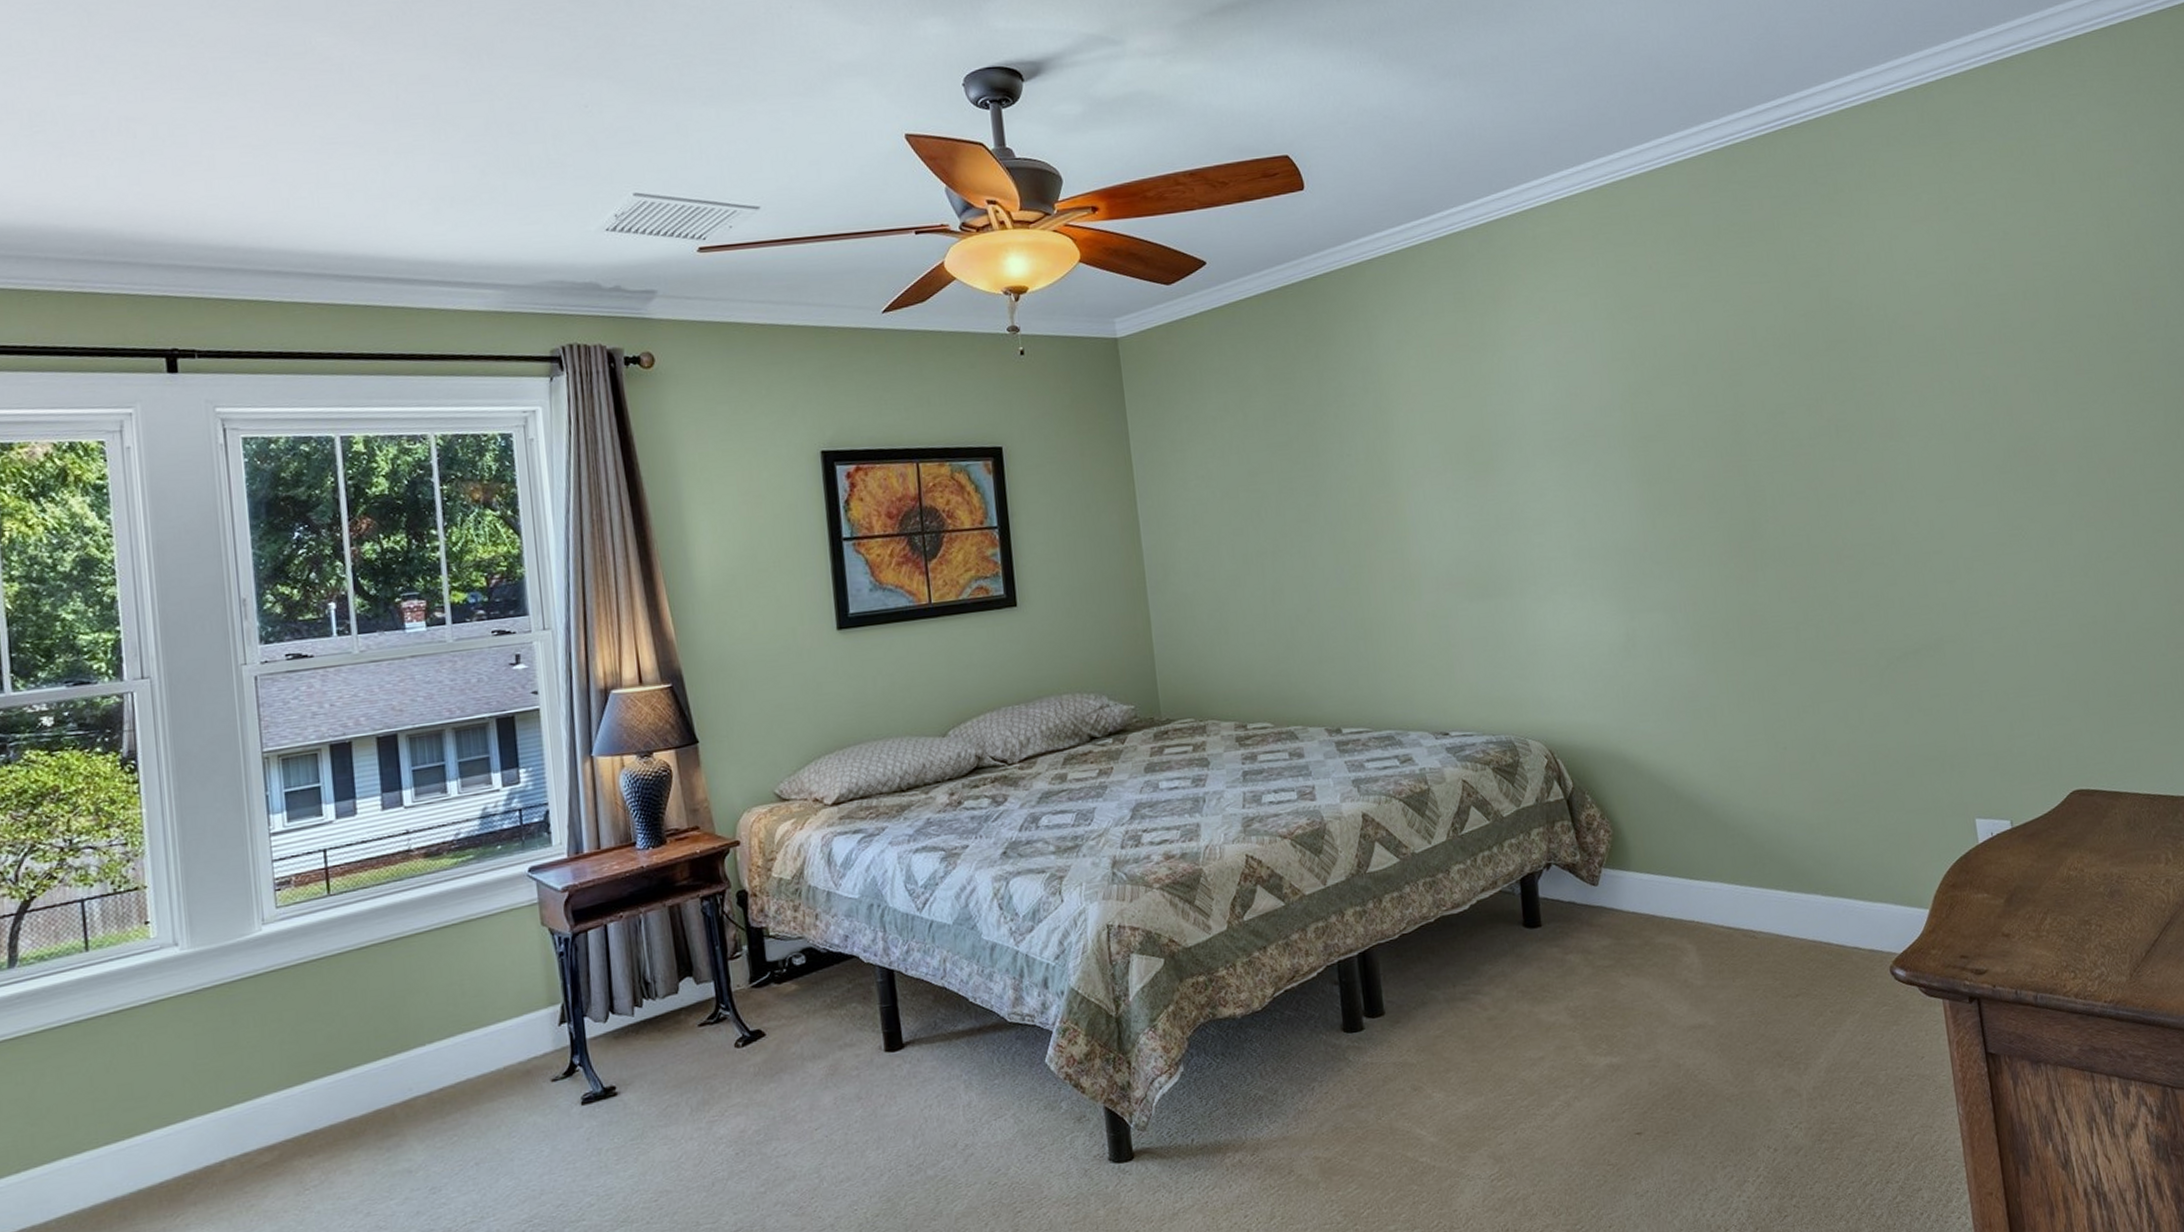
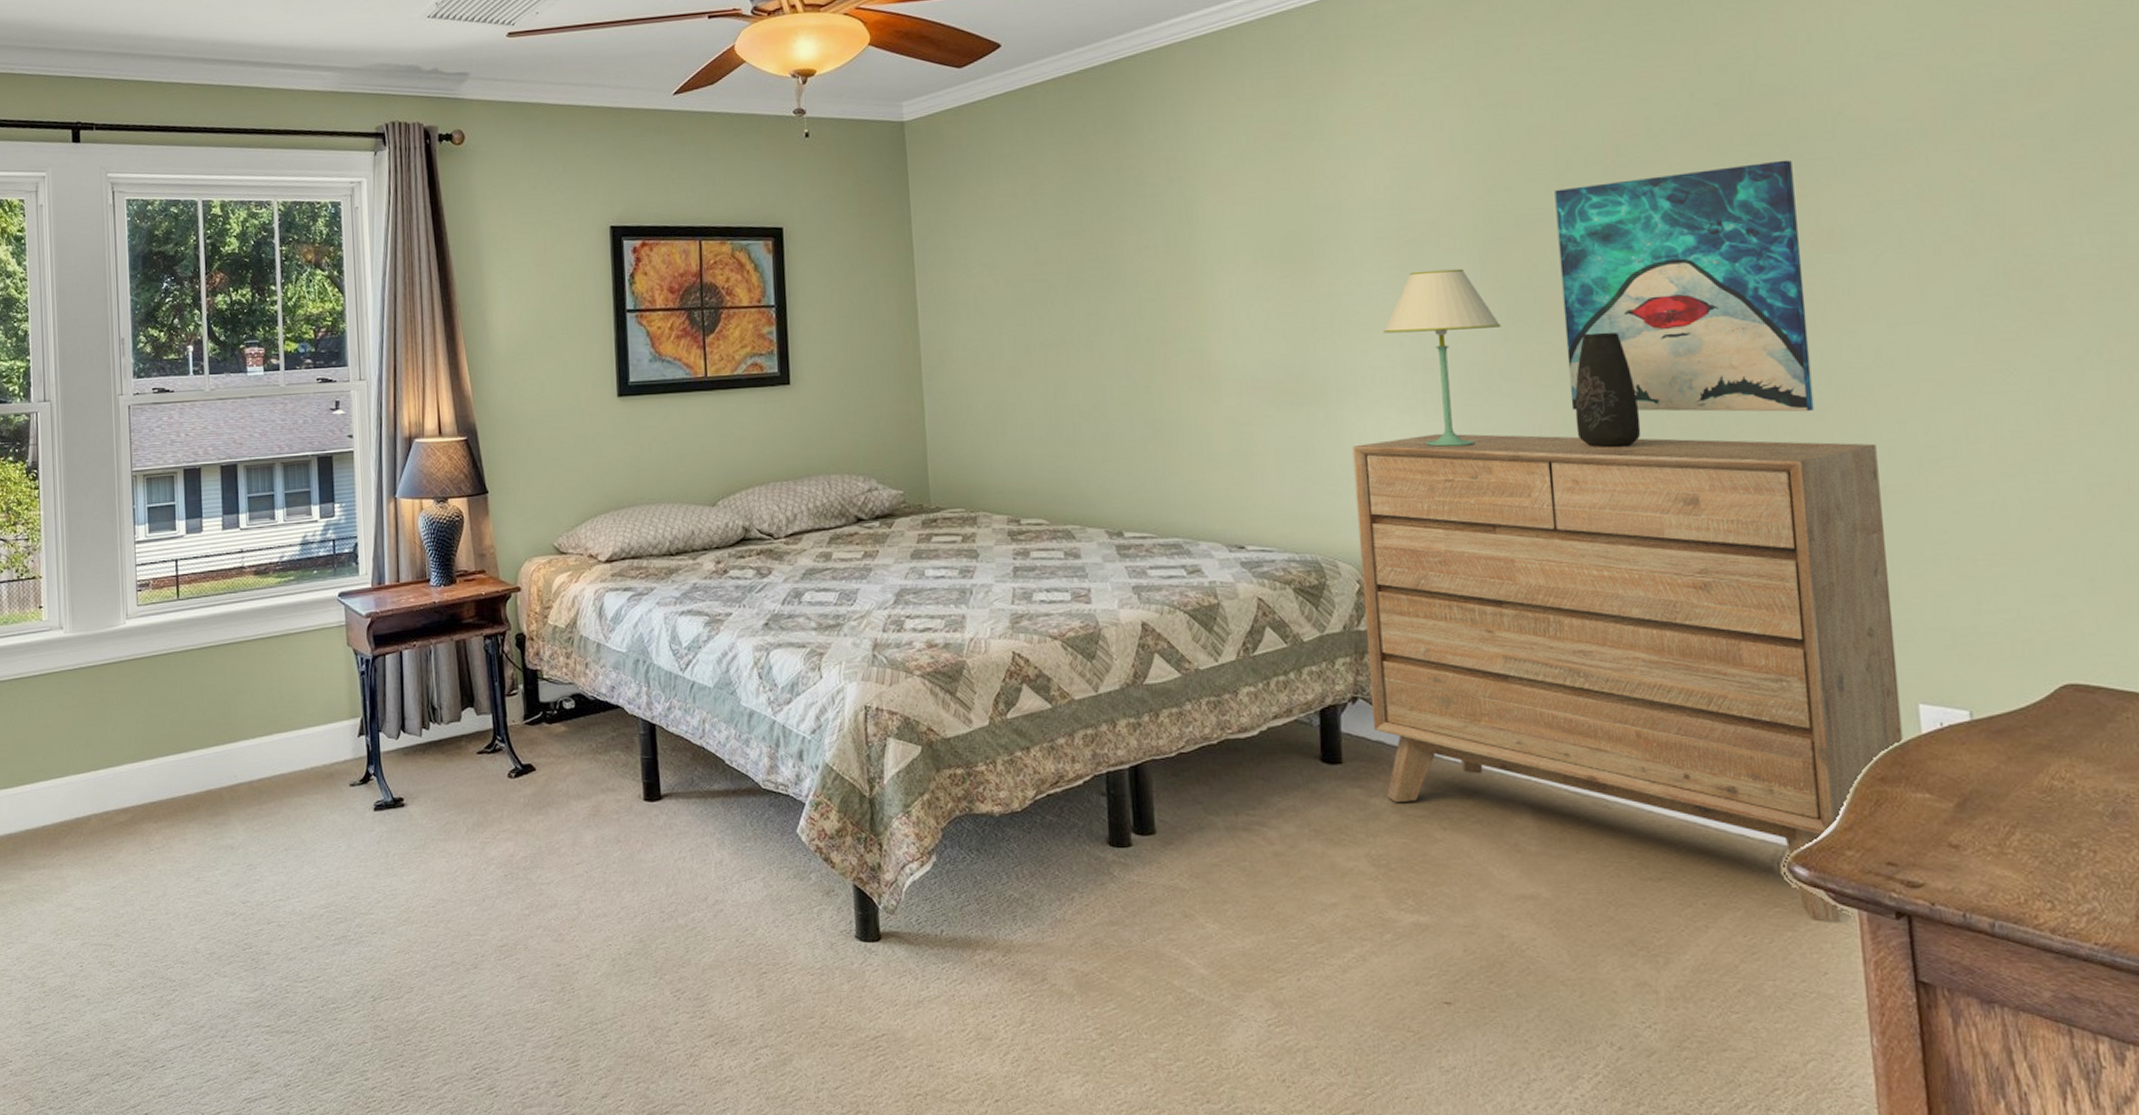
dresser: none [1535,601,1966,1013] -> present [1352,433,1903,922]
table lamp: none [1555,465,1650,628] -> present [1383,268,1501,447]
wall art: none [1685,362,1889,588] -> present [1554,159,1814,412]
vase: none [1710,516,1763,620] -> present [1574,332,1641,448]

